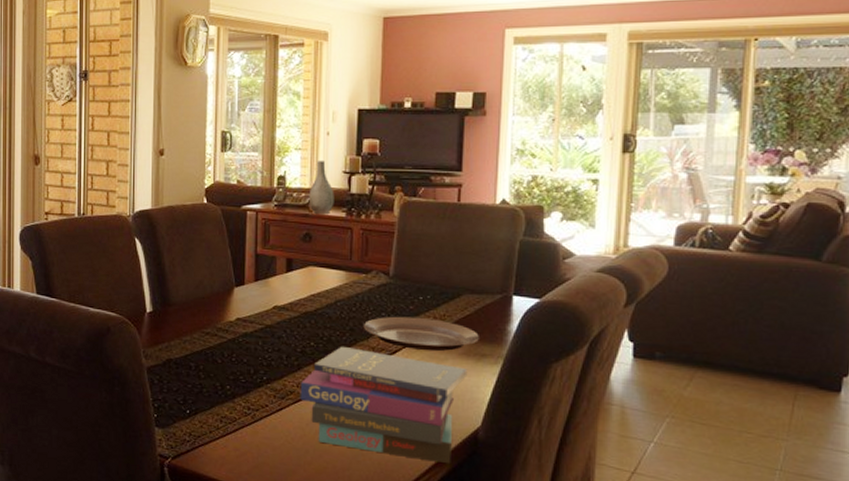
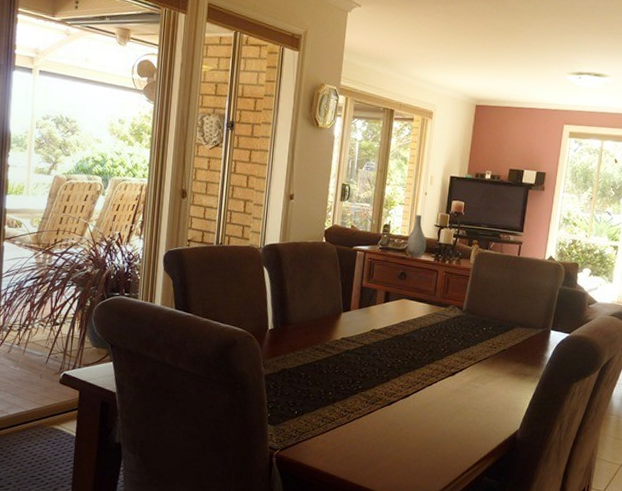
books: present [300,346,468,464] -> none [386,363,514,458]
plate: present [363,316,479,351] -> none [439,342,524,371]

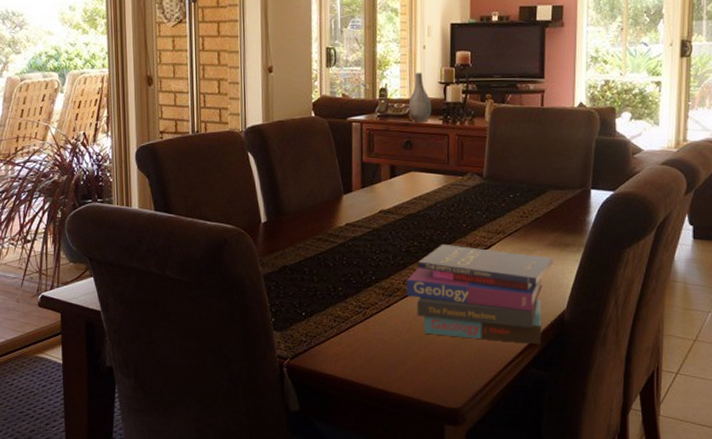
books: none [386,363,514,458] -> present [406,244,554,345]

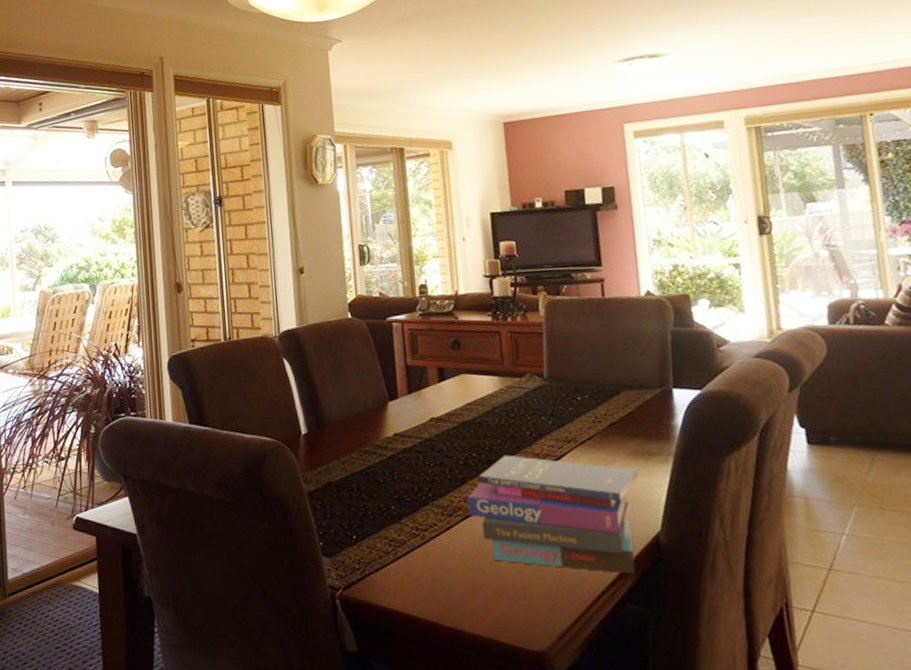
vase: present [408,72,432,123] -> none [452,265,479,321]

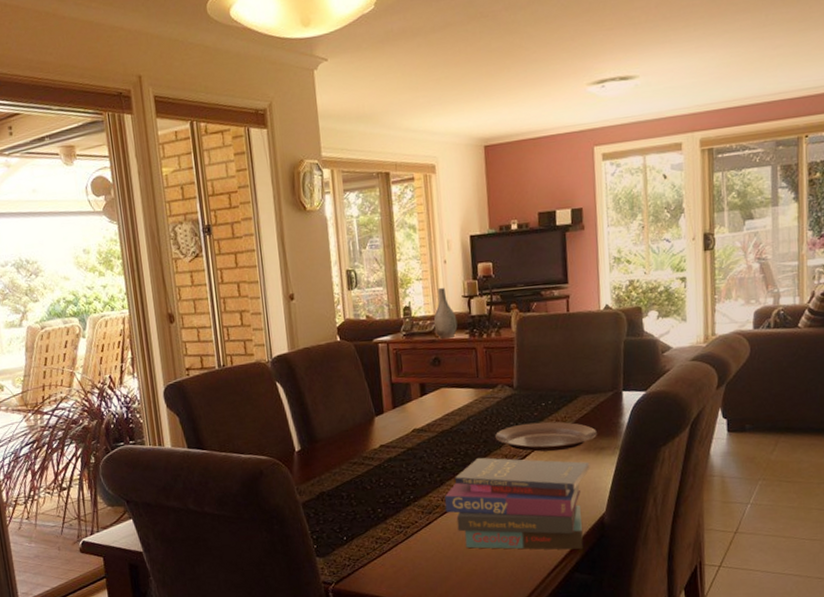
vase: none [452,265,479,321] -> present [433,287,458,339]
plate: none [523,418,645,453] -> present [494,421,597,452]

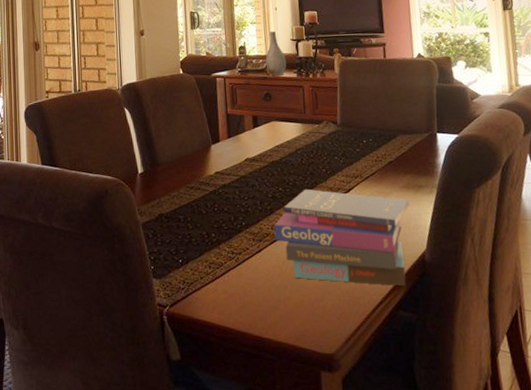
plate: present [494,421,597,452] -> none [320,158,415,187]

